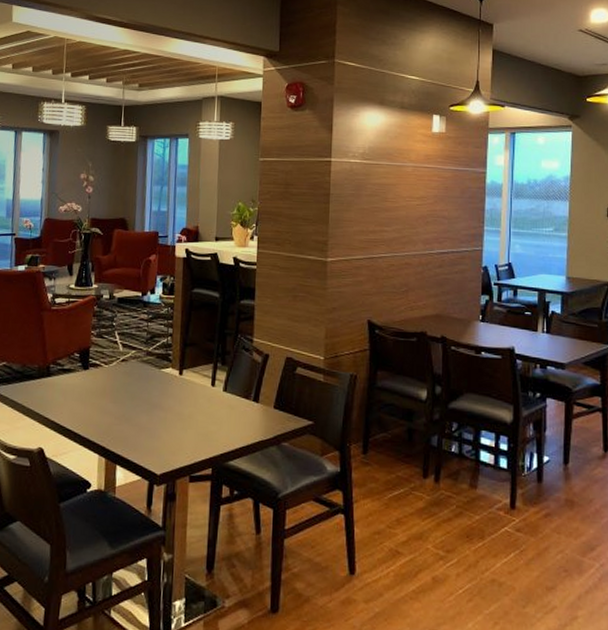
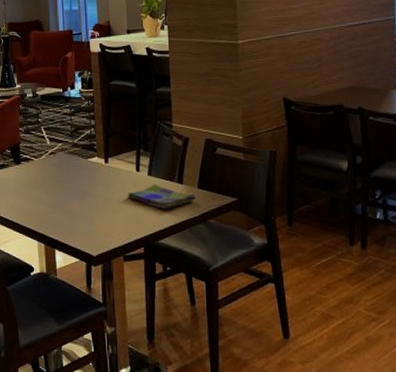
dish towel: none [199,400,270,428] -> present [127,183,195,209]

